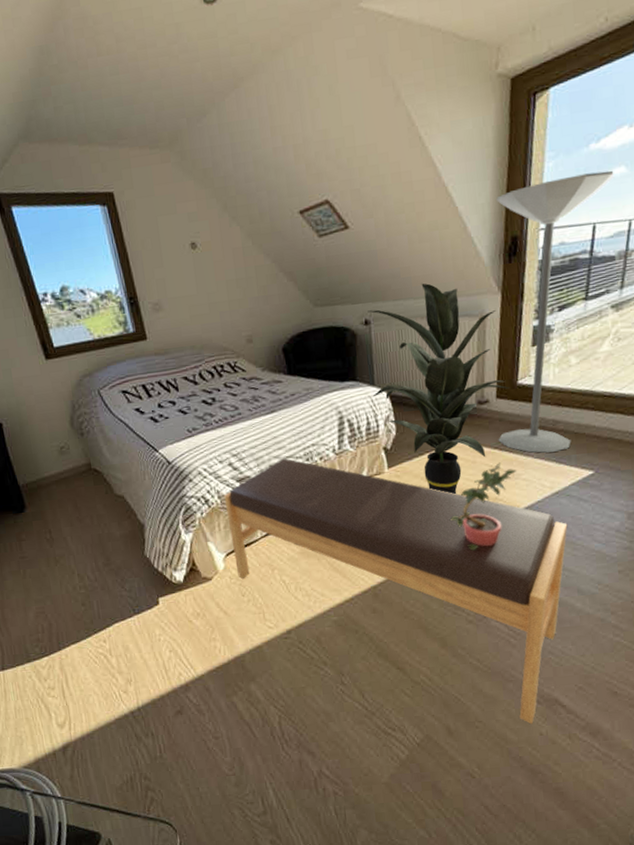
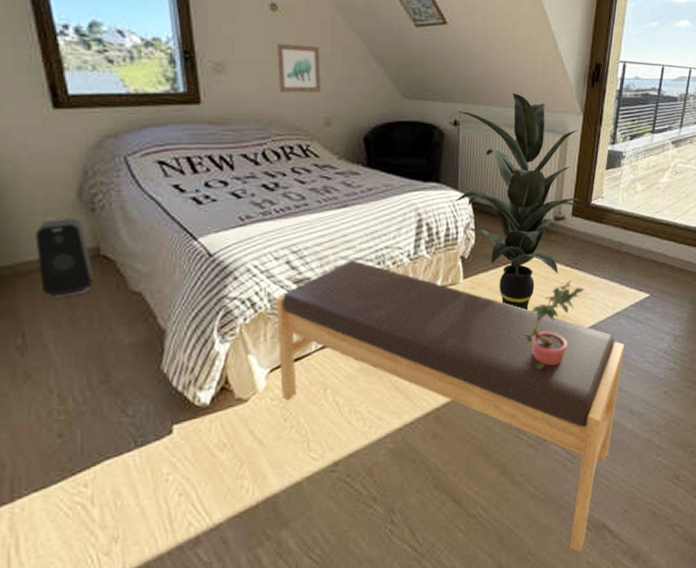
speaker: none [47,442,89,505] -> present [35,218,93,300]
wall art: none [200,273,241,320] -> present [277,43,321,93]
floor lamp: present [496,170,614,453] -> none [570,19,681,274]

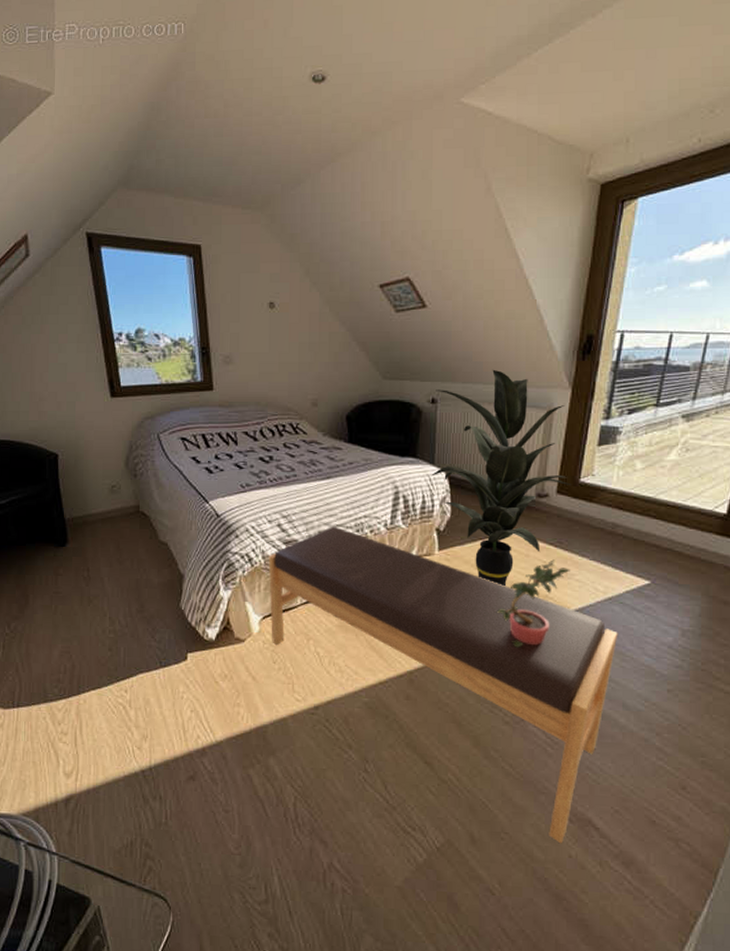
speaker: present [35,218,93,300] -> none [97,482,135,544]
wall art: present [277,43,321,93] -> none [273,336,310,378]

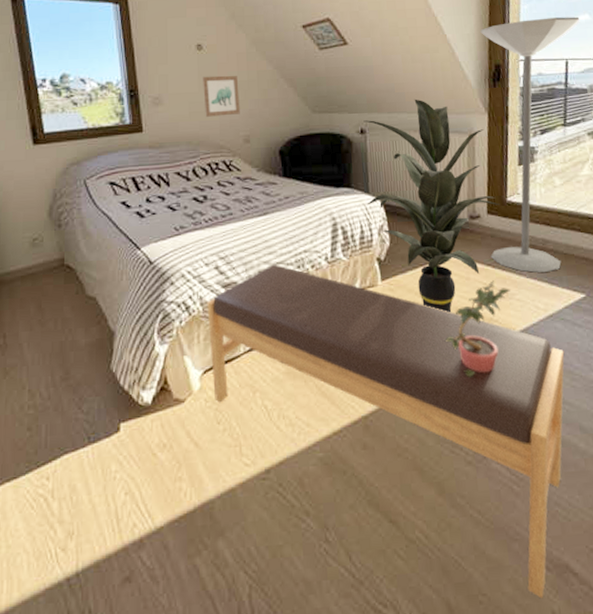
wall art: none [273,336,310,378] -> present [203,75,240,117]
floor lamp: none [554,283,695,557] -> present [480,16,581,273]

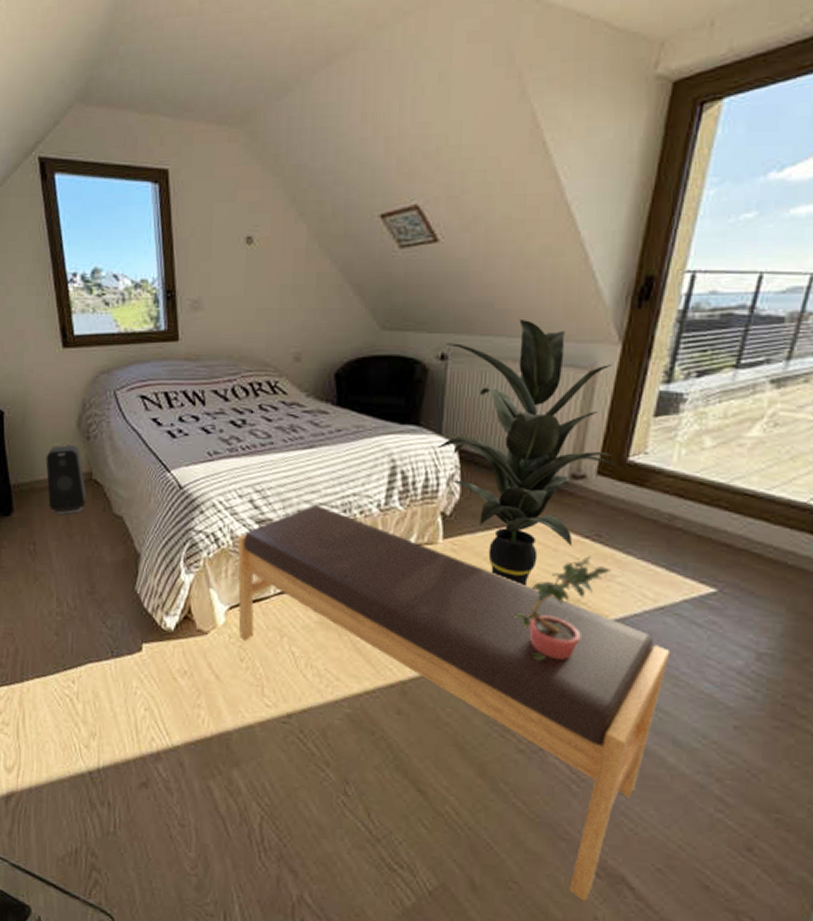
speaker: none [16,234,59,305] -> present [46,445,86,515]
wall art: present [203,75,240,117] -> none [250,277,293,327]
floor lamp: present [480,16,581,273] -> none [591,208,798,556]

